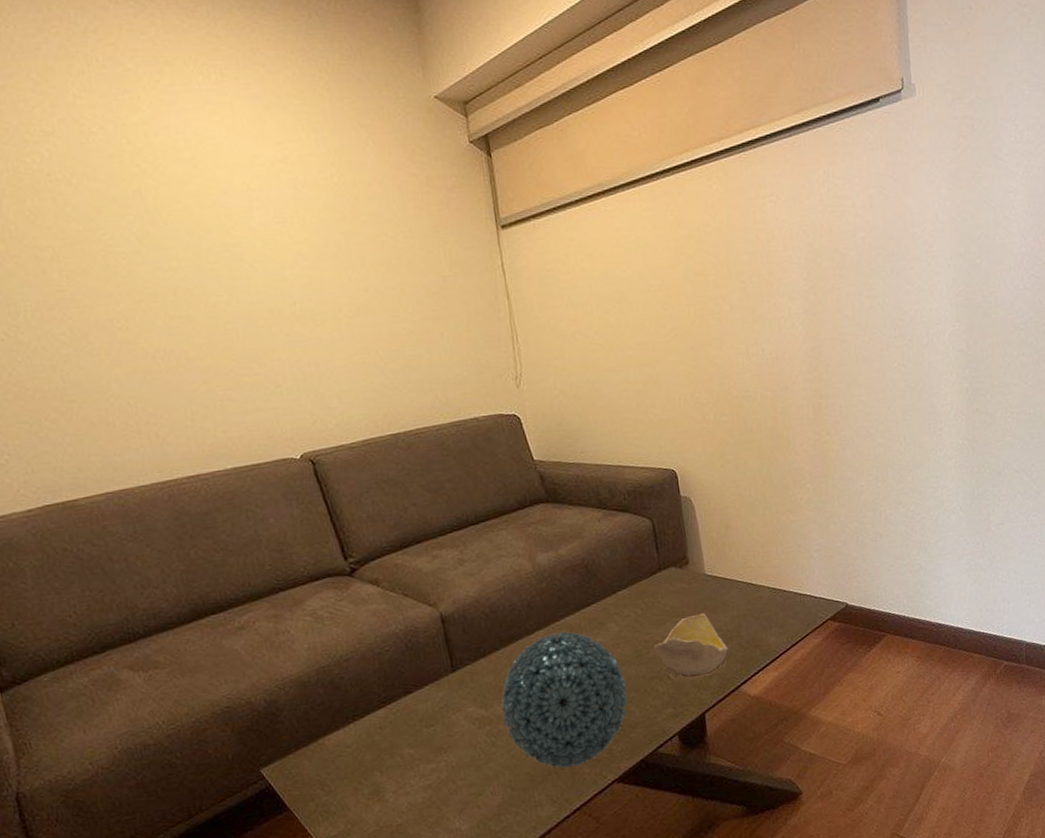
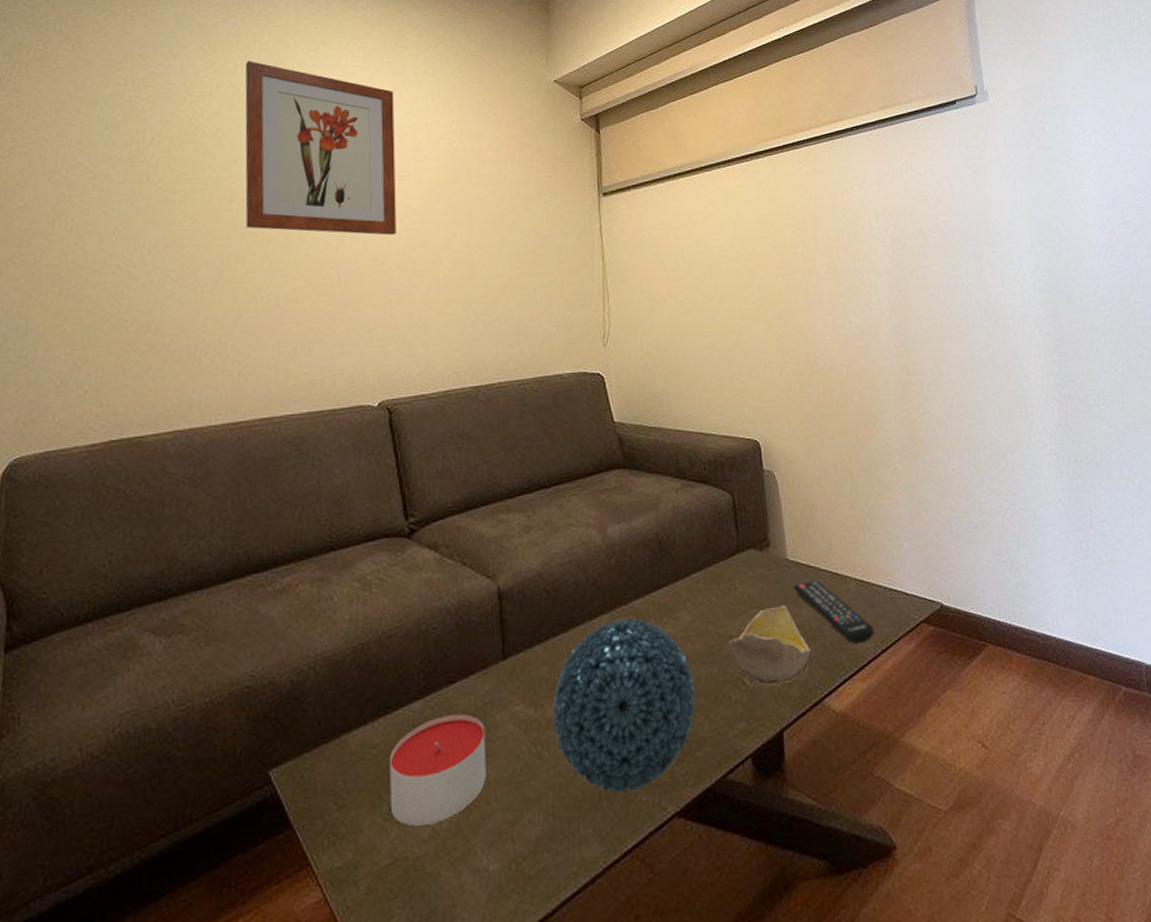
wall art: none [84,89,288,285] -> present [245,61,396,236]
candle: none [364,716,450,803] -> present [390,714,486,827]
remote control: none [711,590,785,641] -> present [793,580,875,645]

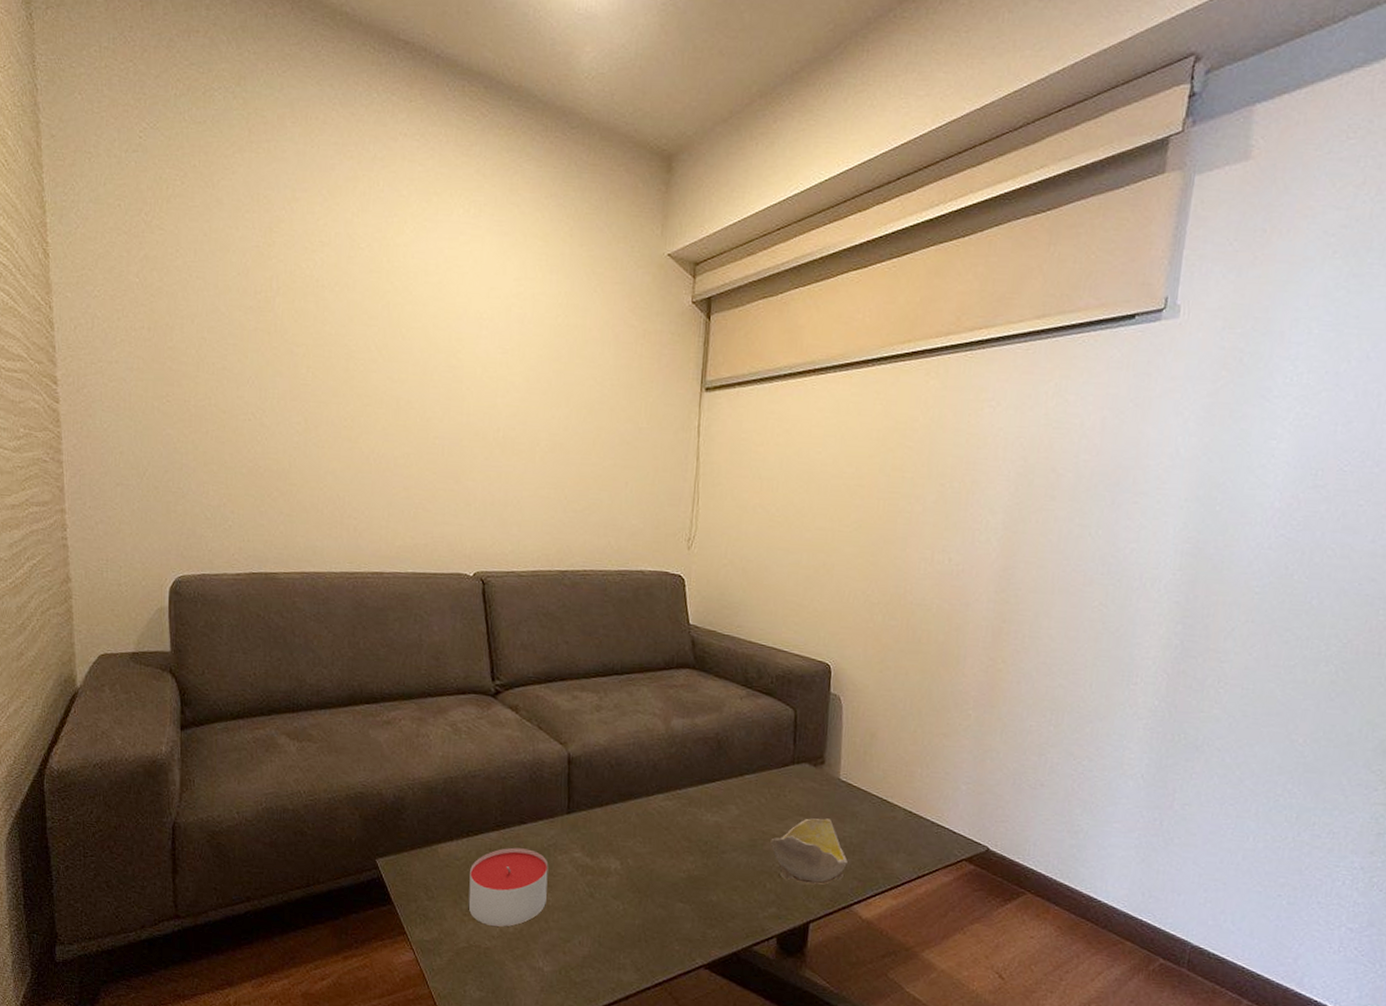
wall art: present [245,61,396,236] -> none [360,210,503,411]
decorative ball: present [552,617,696,794] -> none [605,800,735,941]
remote control: present [793,580,875,645] -> none [840,802,914,866]

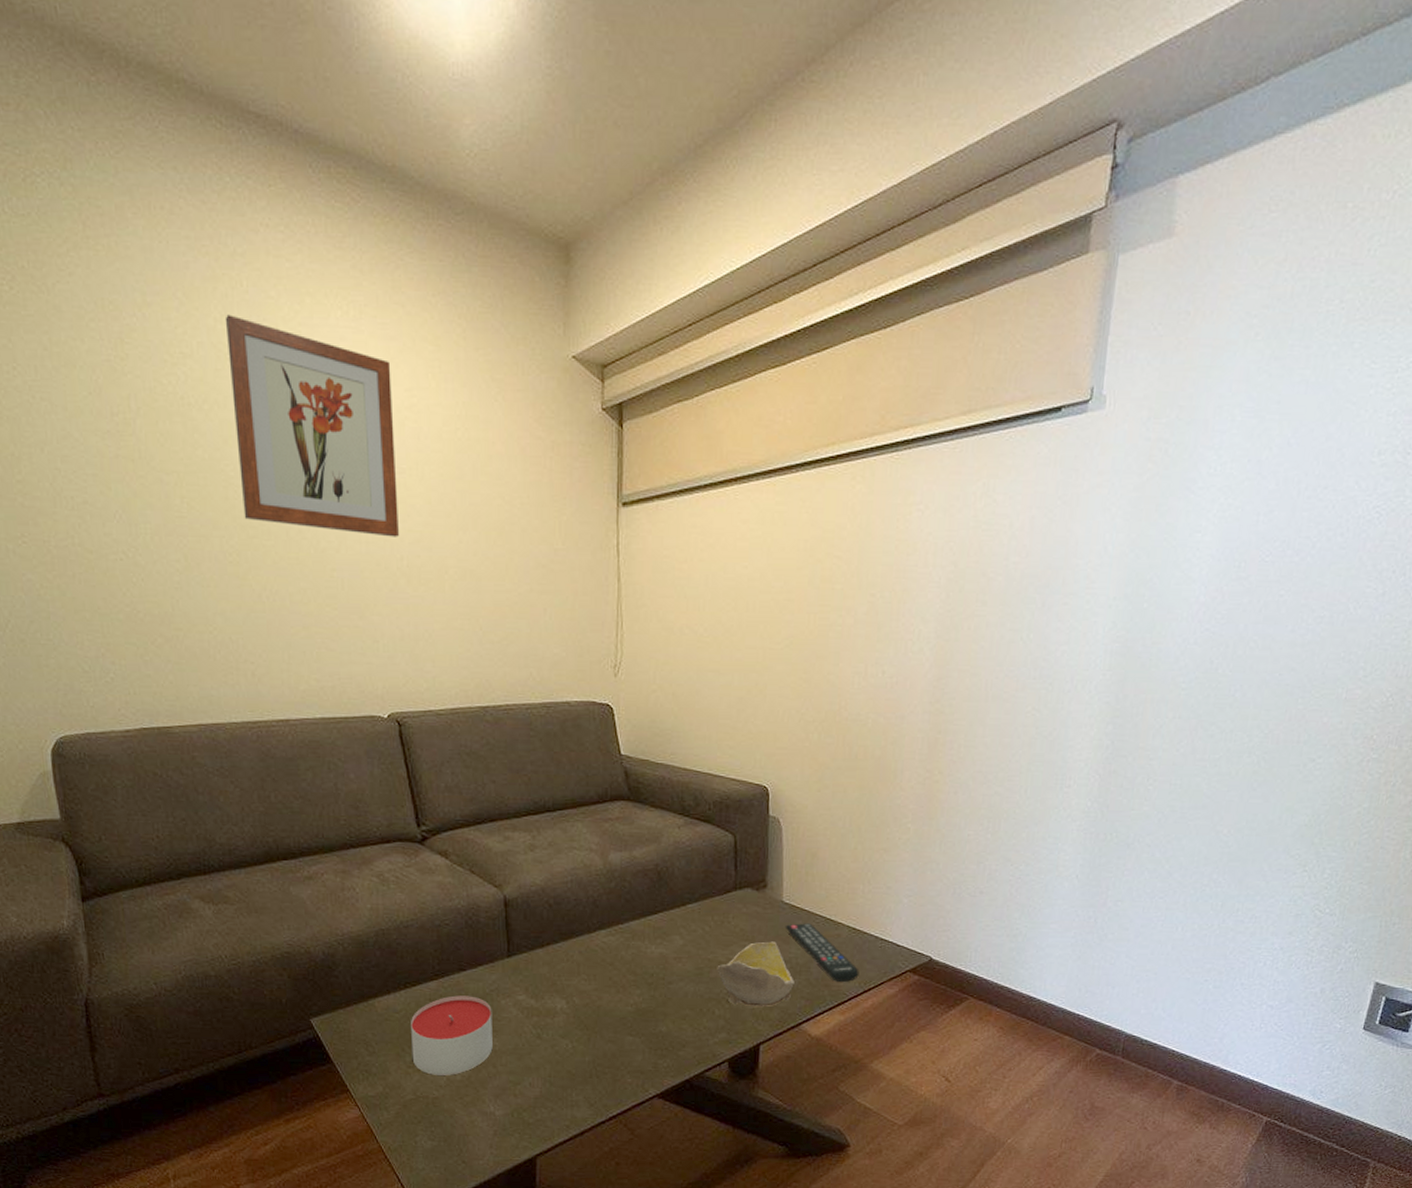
wall art: none [360,210,503,411] -> present [225,314,399,537]
remote control: none [840,802,914,866] -> present [785,923,859,983]

